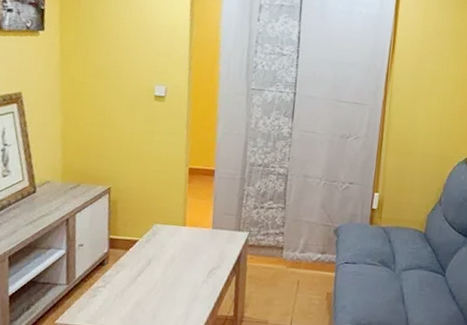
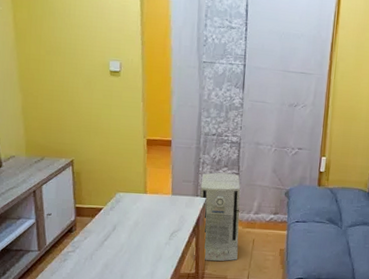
air purifier: none [242,206,286,304] -> present [200,172,241,262]

